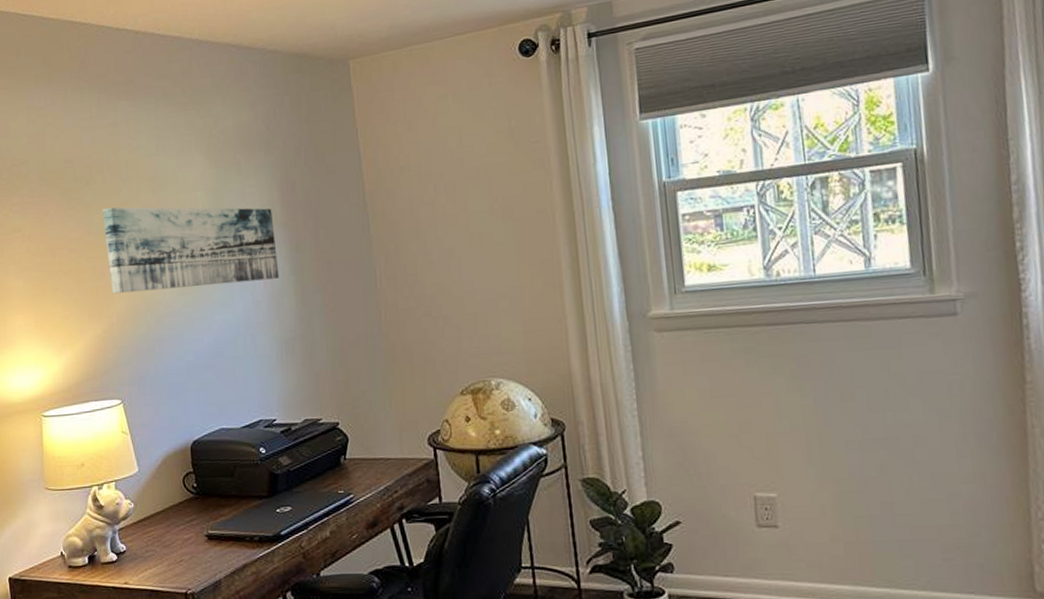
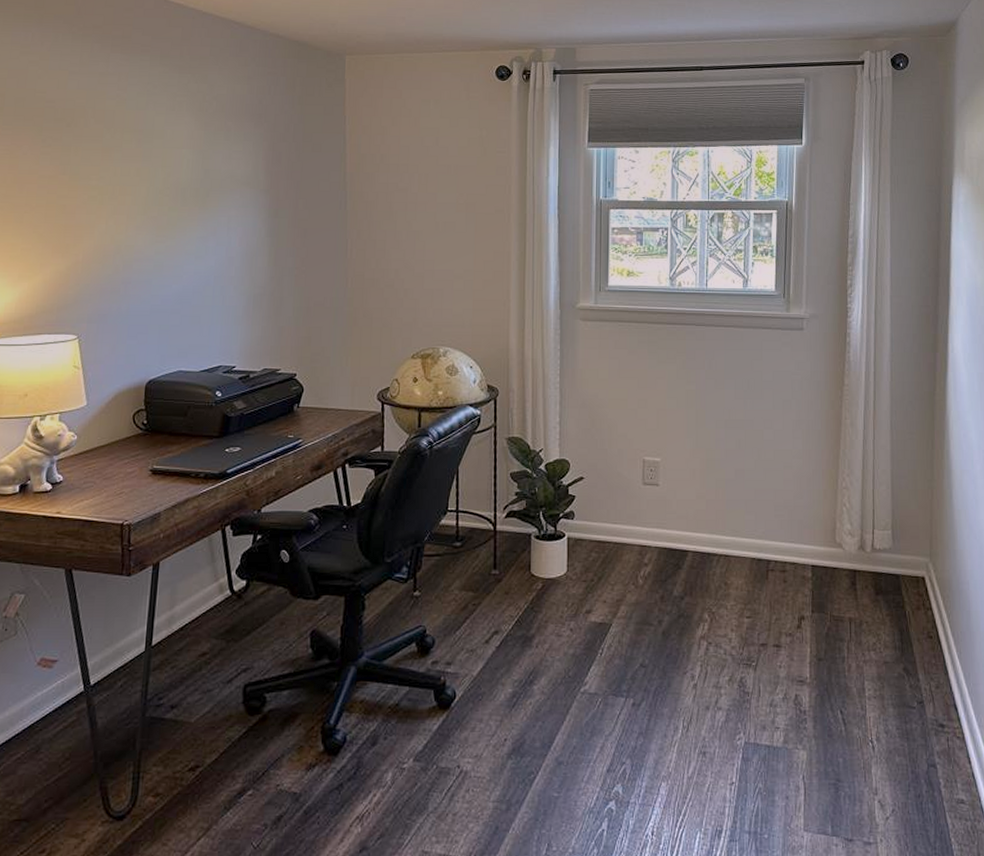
wall art: present [102,207,280,294] -> none [80,152,256,238]

